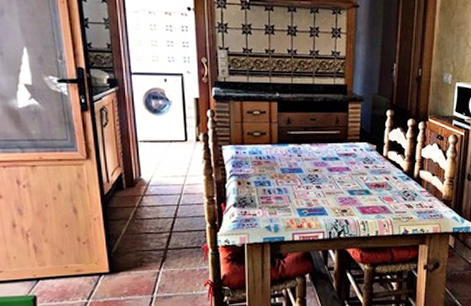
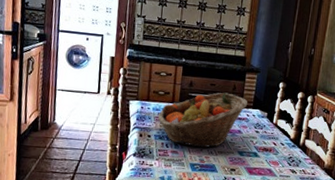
fruit basket: none [255,127,353,191] -> present [157,92,247,148]

